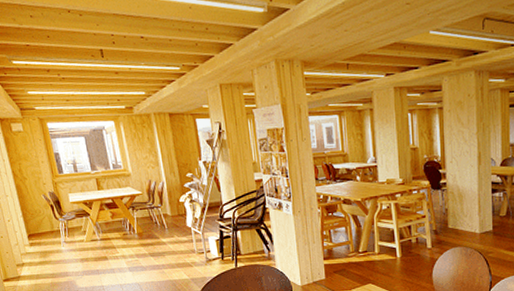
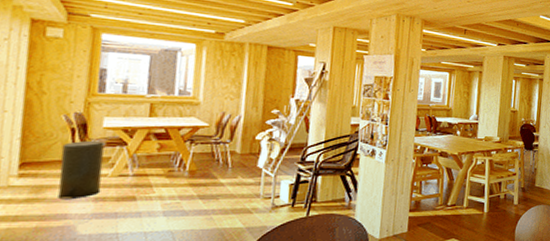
pedal bin: none [49,213,83,262] -> present [58,140,105,200]

